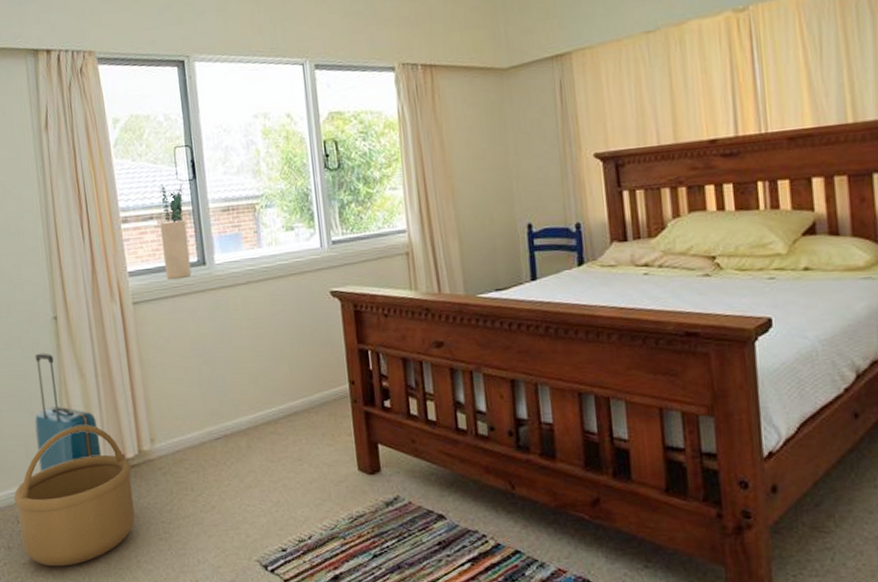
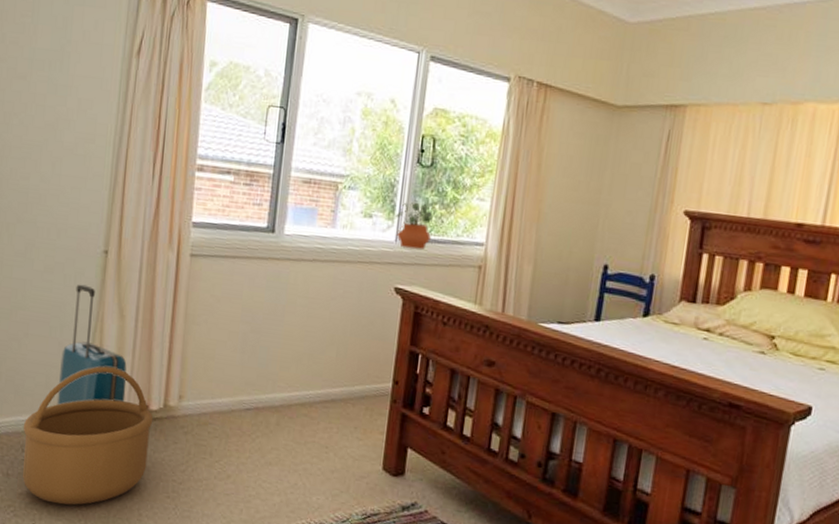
vase: present [159,184,192,280] -> none [231,140,269,242]
potted plant: none [314,204,355,252] -> present [394,200,437,251]

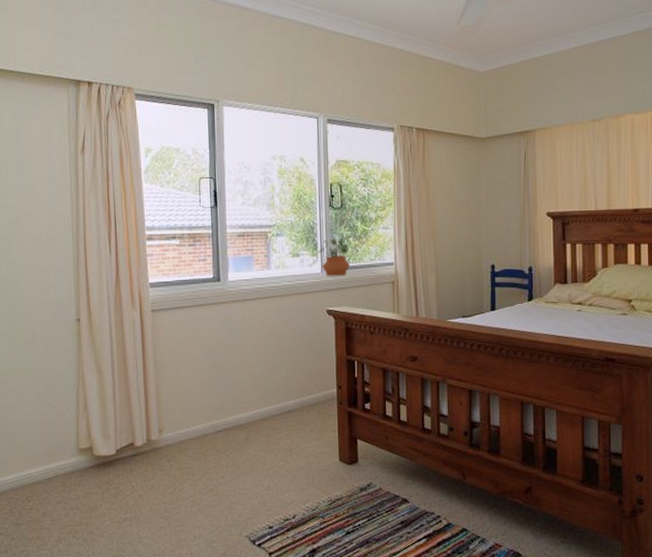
basket: present [23,366,154,506] -> none [26,416,140,541]
suitcase: present [56,284,127,406] -> none [51,350,113,457]

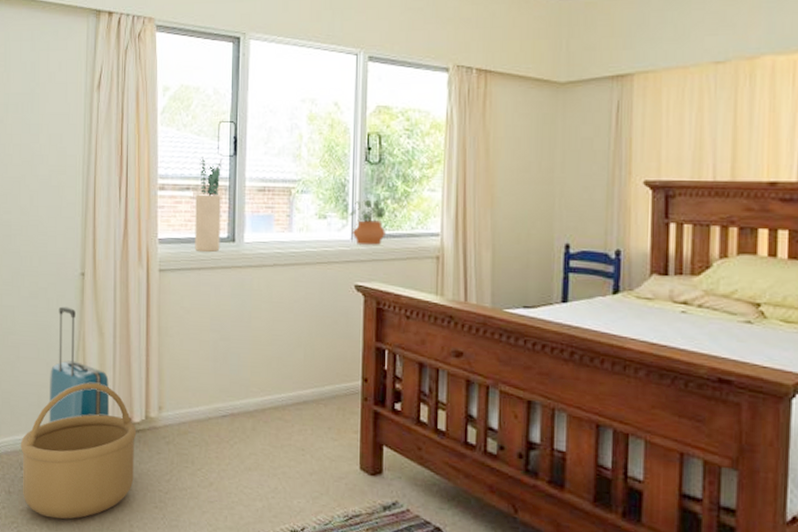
basket: none [26,416,140,541] -> present [20,383,137,519]
suitcase: none [51,350,113,457] -> present [48,306,110,423]
vase: none [181,209,207,293] -> present [195,156,223,253]

